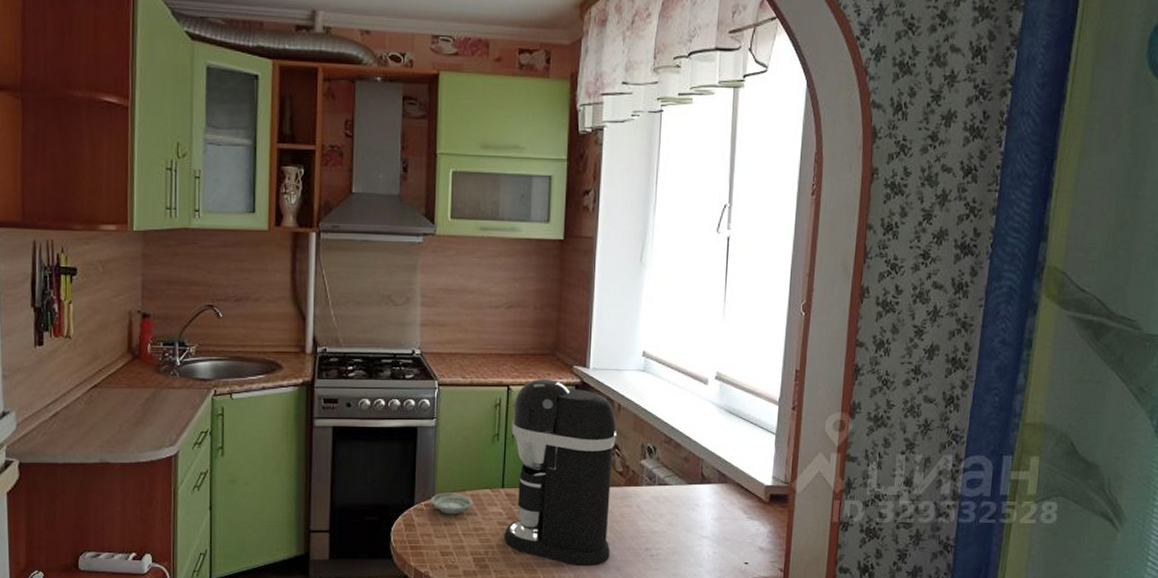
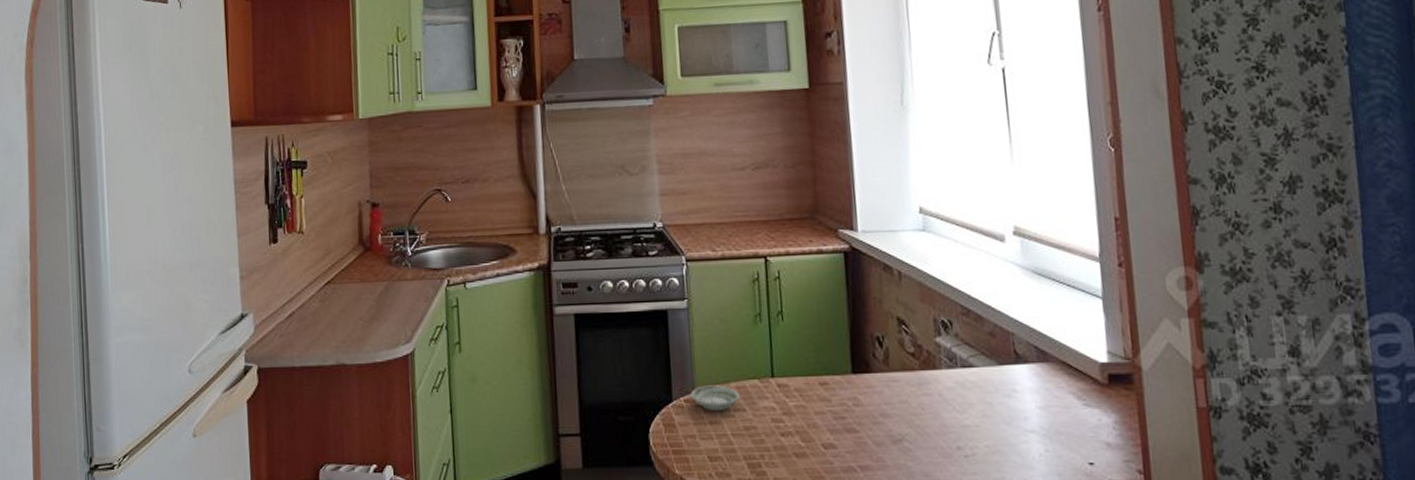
coffee maker: present [504,378,617,565] -> none [774,246,914,470]

